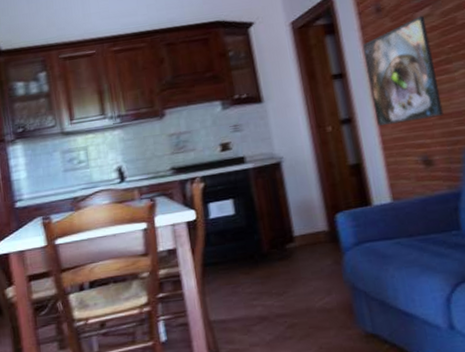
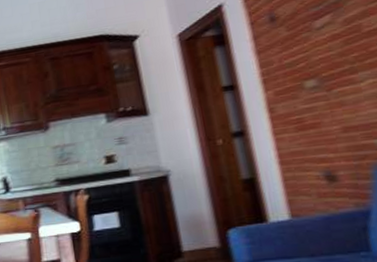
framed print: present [362,15,444,127] -> none [255,23,349,140]

